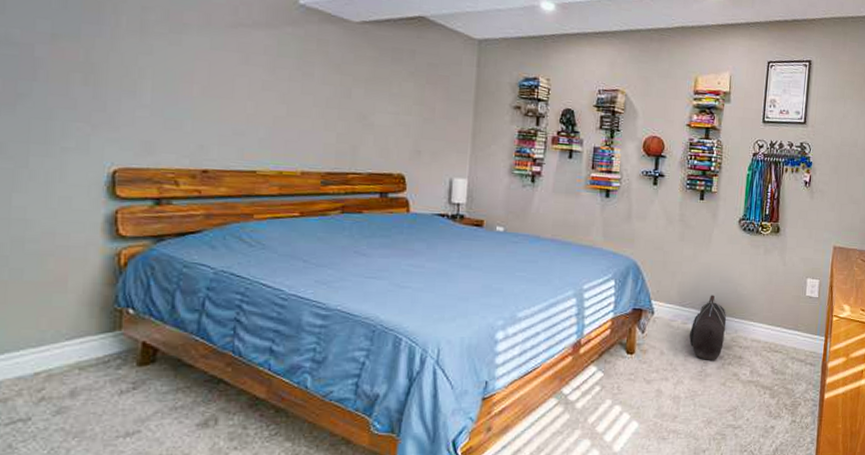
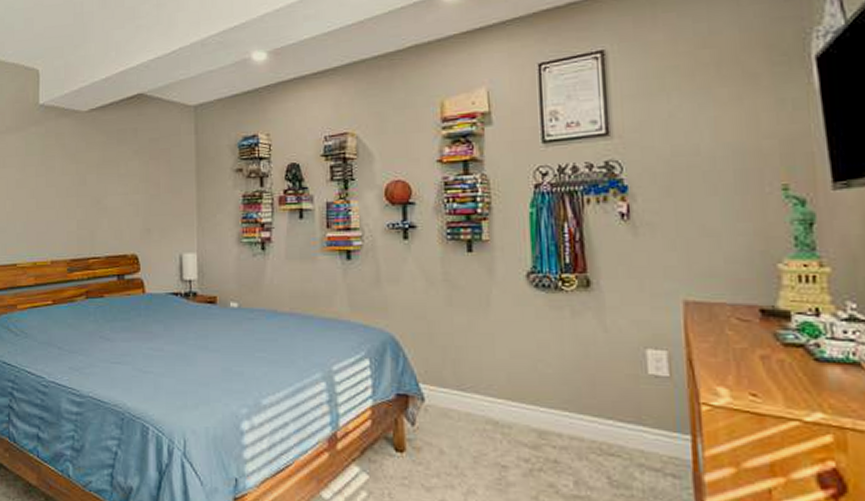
duffel bag: present [689,295,727,360] -> none [477,375,528,464]

